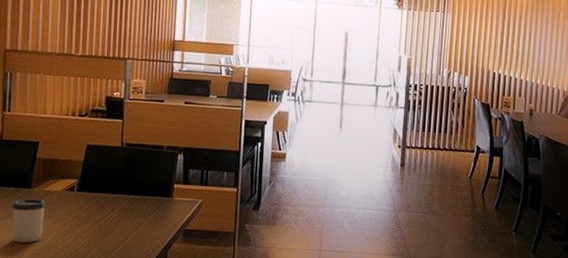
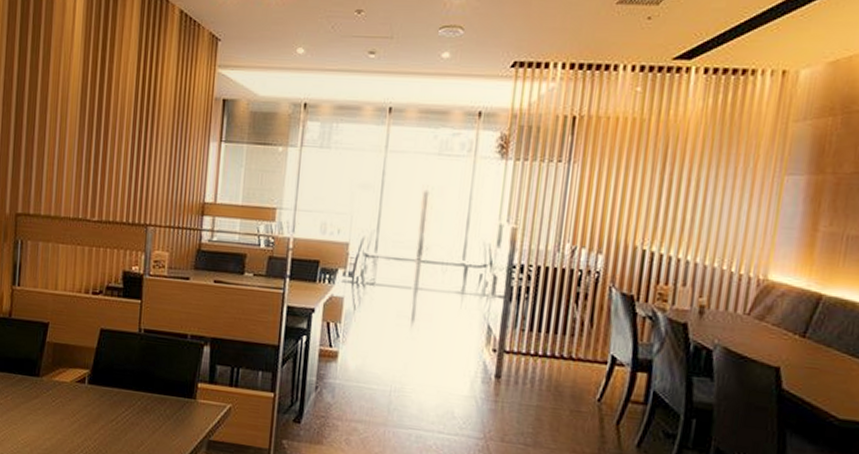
cup: present [12,199,46,243] -> none [19,389,55,441]

